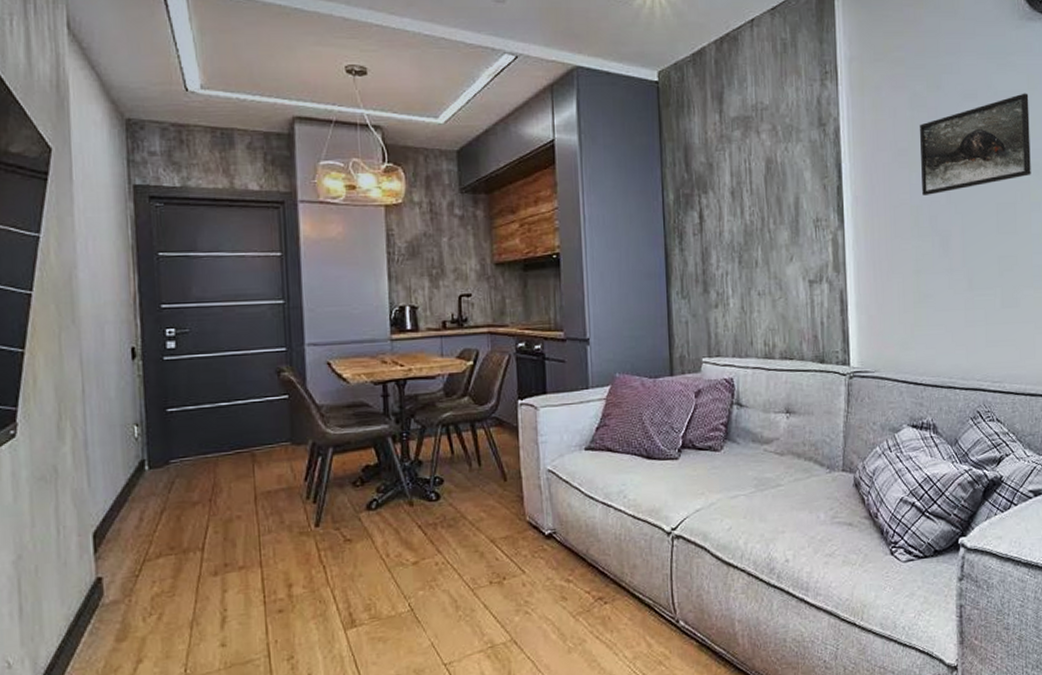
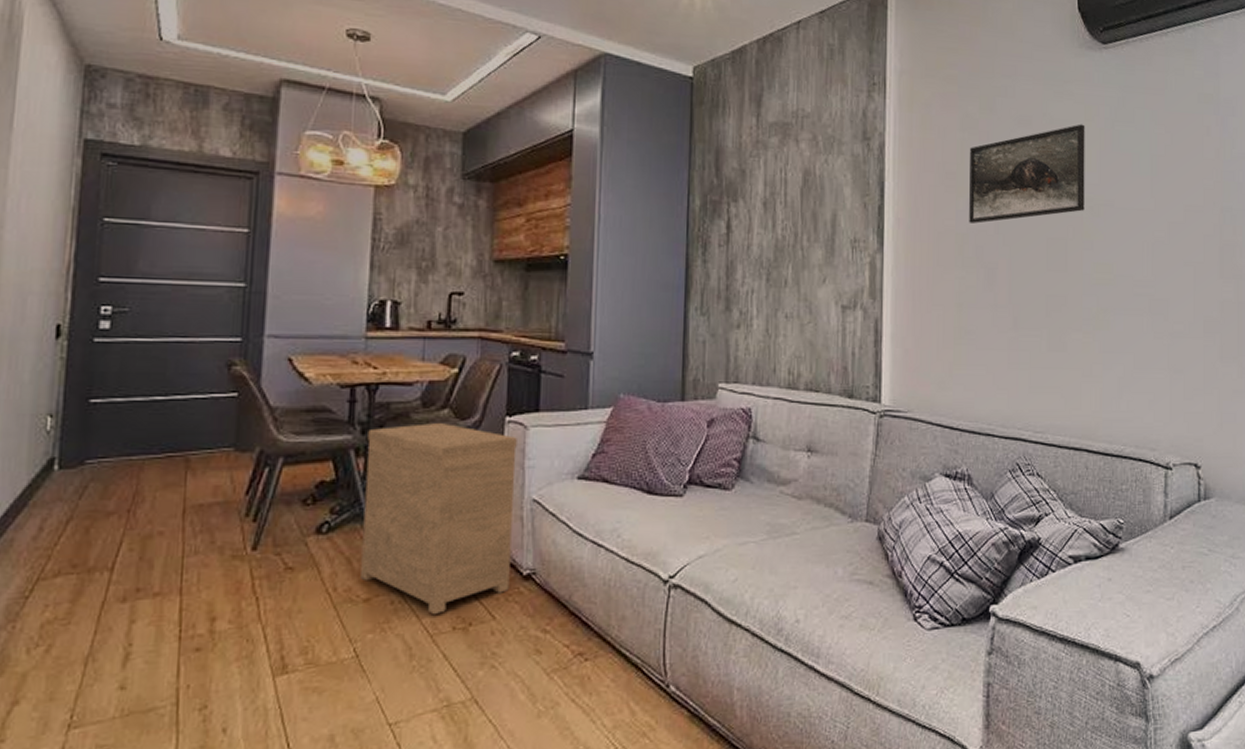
side table: none [401,408,534,572] -> present [361,422,517,614]

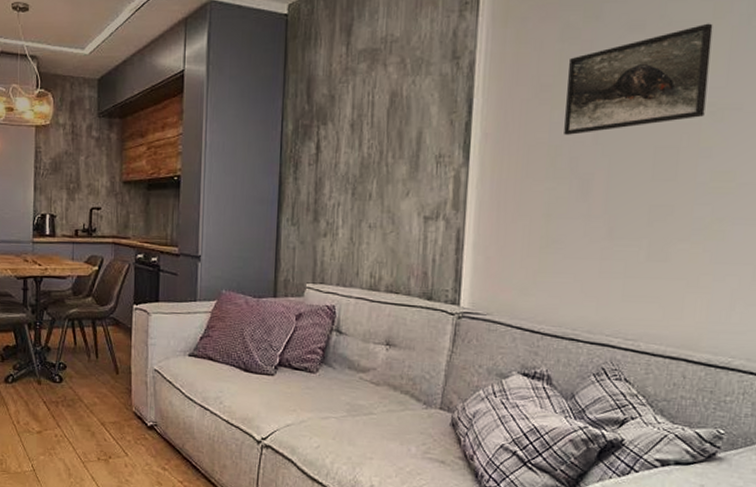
side table: present [361,422,517,614] -> none [35,307,142,447]

